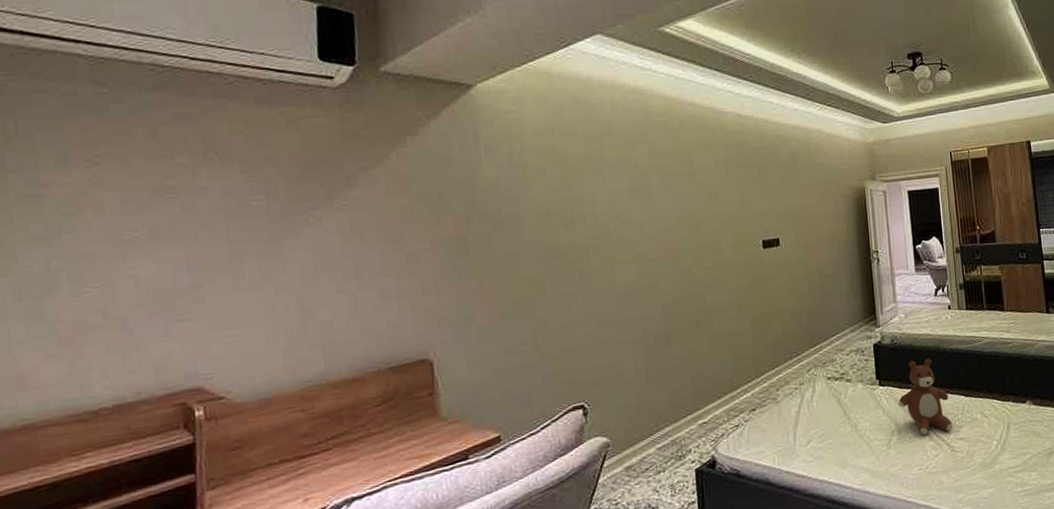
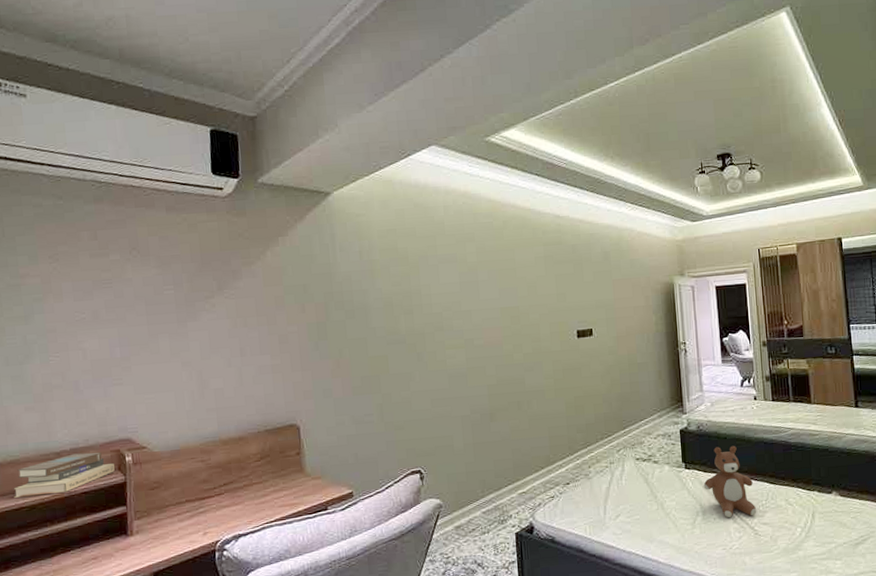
books: none [25,407,180,474] -> present [13,452,116,498]

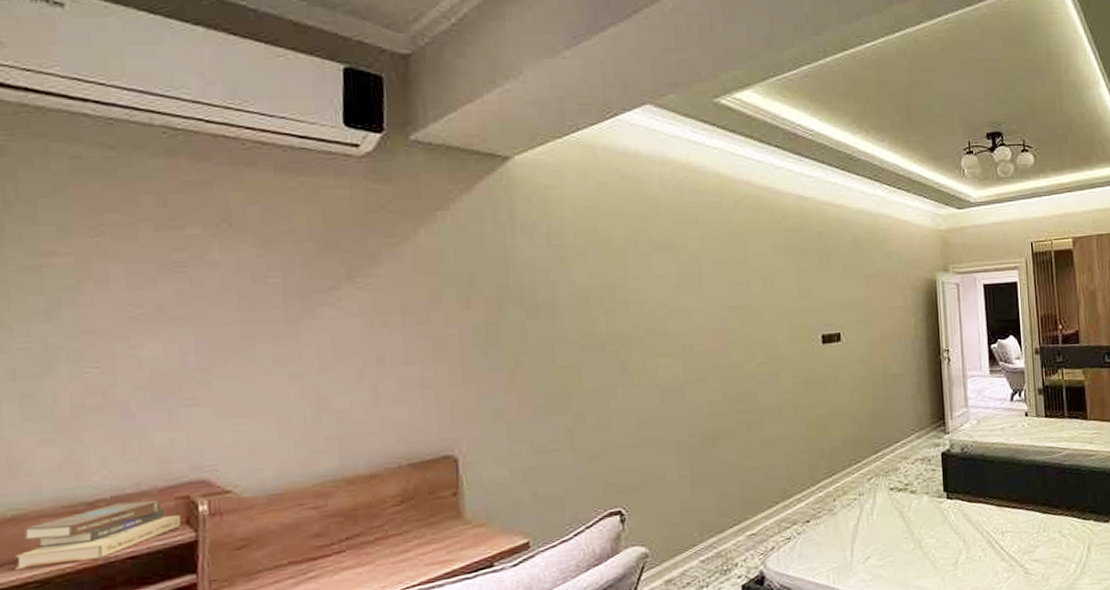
teddy bear: present [703,445,757,518] -> none [967,470,1028,556]

